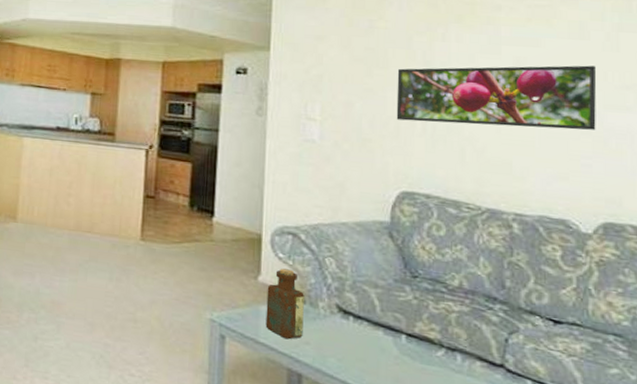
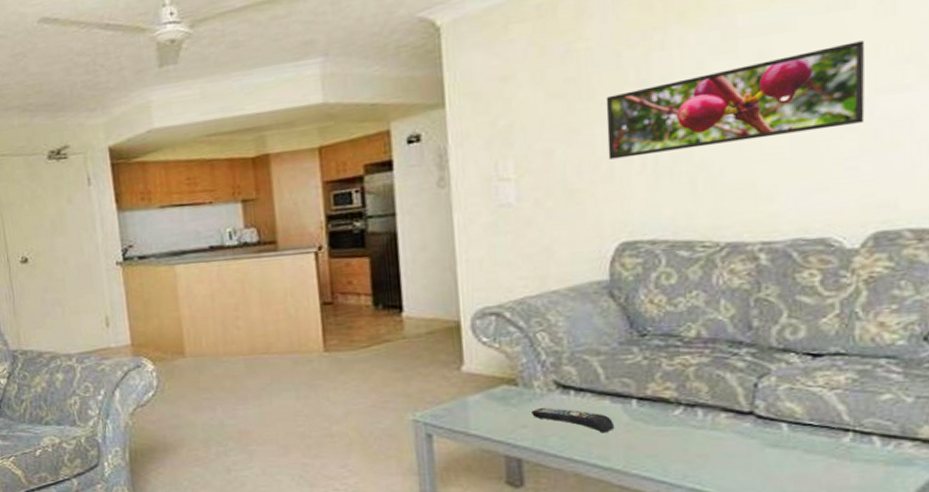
bottle: present [265,268,304,340] -> none [473,353,519,426]
remote control: none [315,327,386,362] -> present [532,407,615,433]

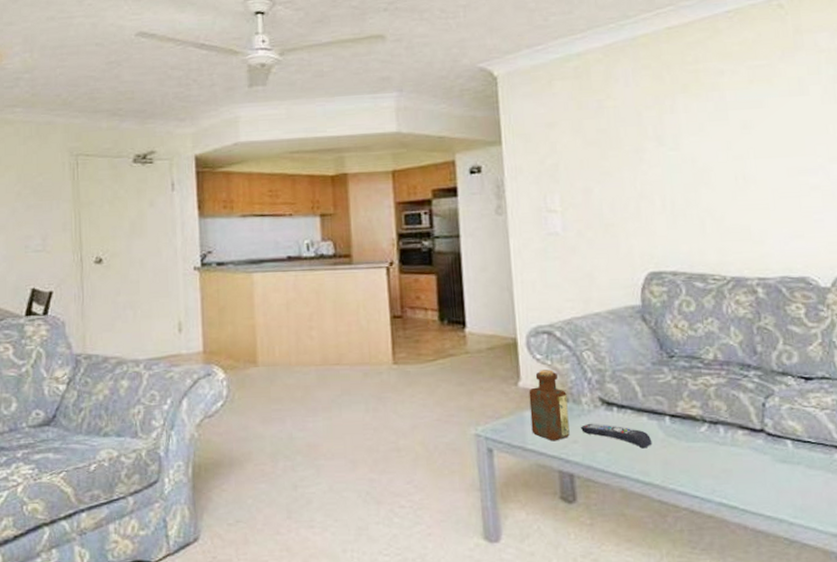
bottle: none [473,353,519,426] -> present [529,369,570,442]
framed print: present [606,40,866,160] -> none [631,120,824,200]

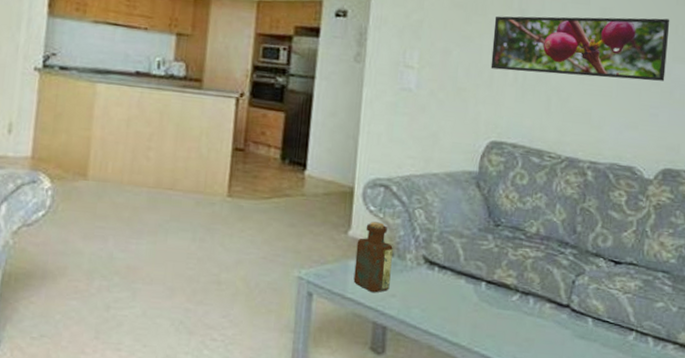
remote control: present [581,423,653,449] -> none [401,279,466,310]
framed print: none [631,120,824,200] -> present [490,16,670,81]

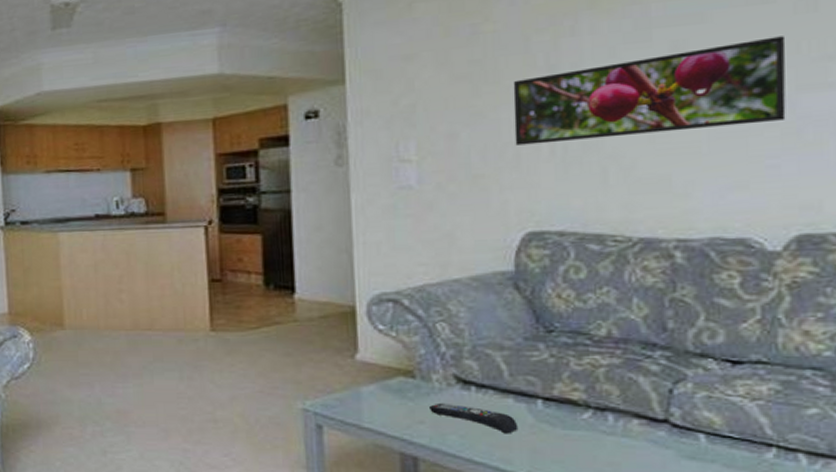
bottle: present [353,222,393,293] -> none [367,342,415,421]
remote control: none [401,279,466,310] -> present [429,402,519,434]

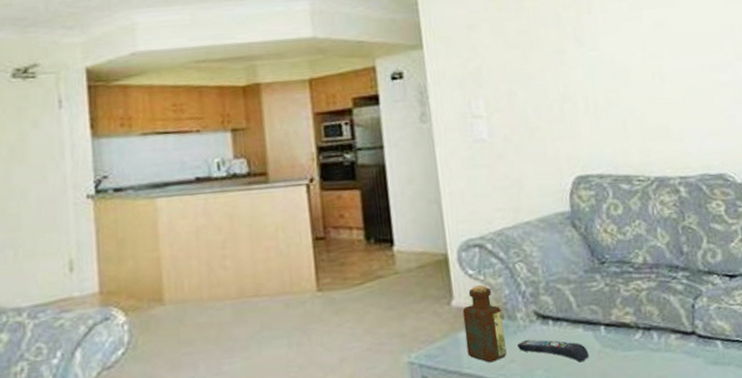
bottle: none [367,342,415,421] -> present [462,285,507,363]
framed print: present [513,36,786,146] -> none [552,18,734,102]

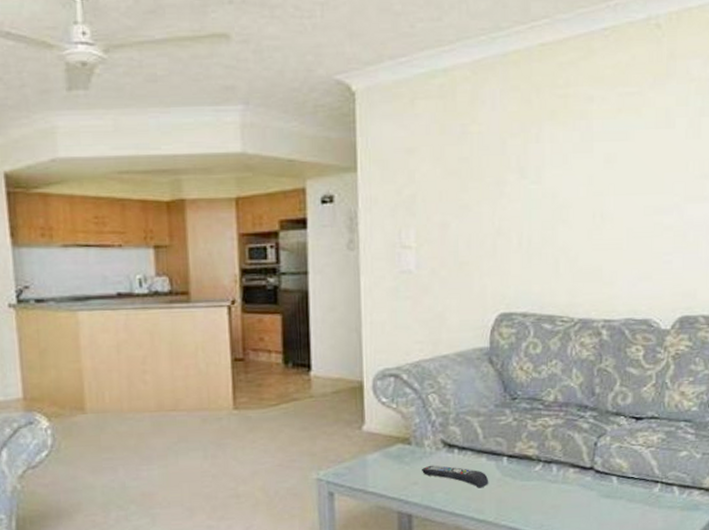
bottle: present [462,285,507,363] -> none [372,413,411,484]

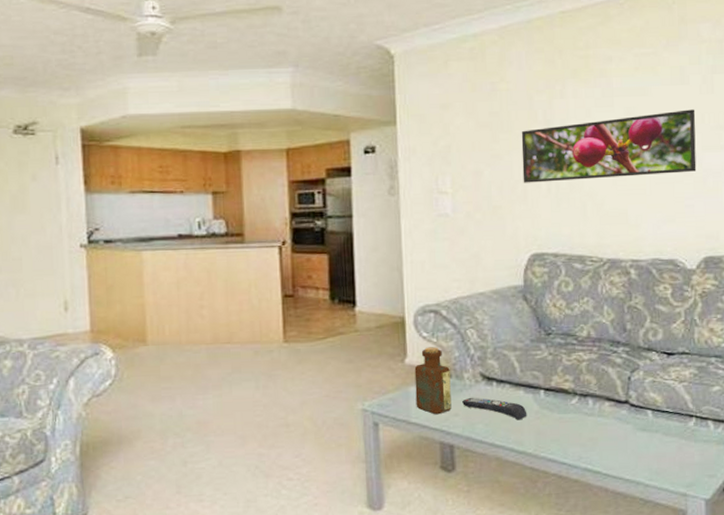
bottle: none [372,413,411,484] -> present [414,347,452,415]
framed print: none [492,156,680,237] -> present [521,109,697,183]

